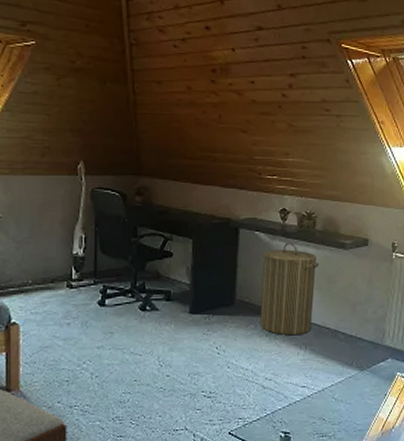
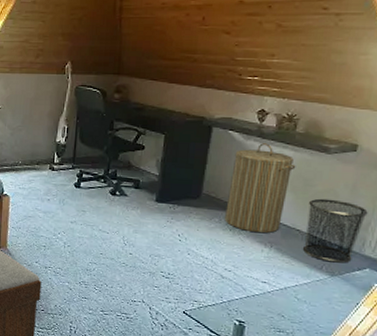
waste bin: none [334,294,384,357] -> present [303,198,368,263]

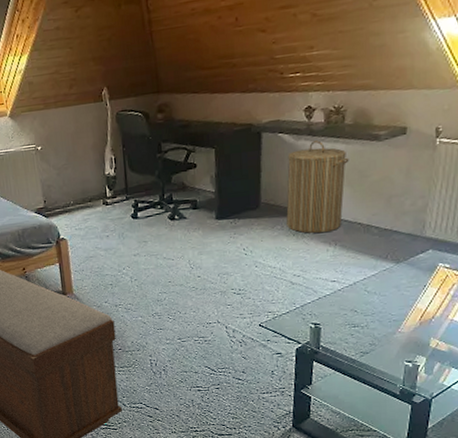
waste bin: present [303,198,368,263] -> none [367,186,424,250]

